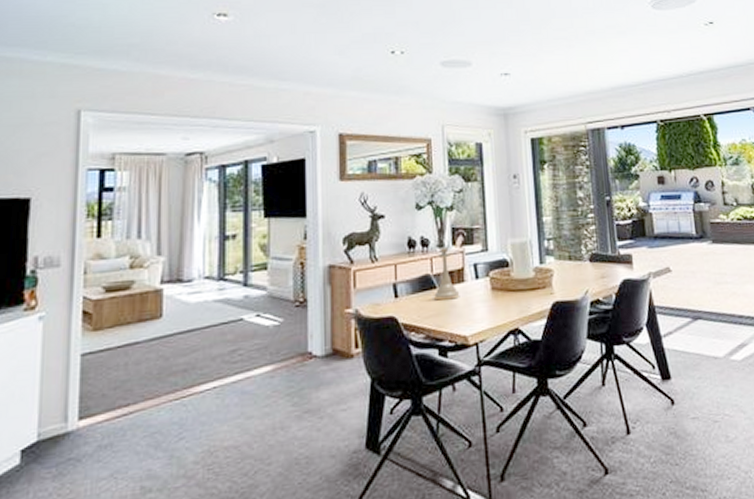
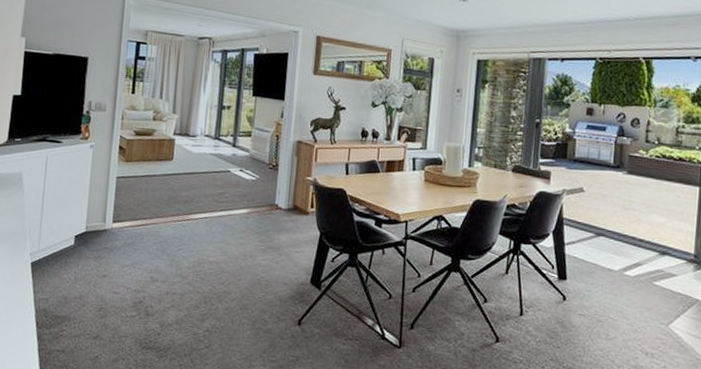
chess piece: present [434,246,460,301] -> none [377,140,398,184]

